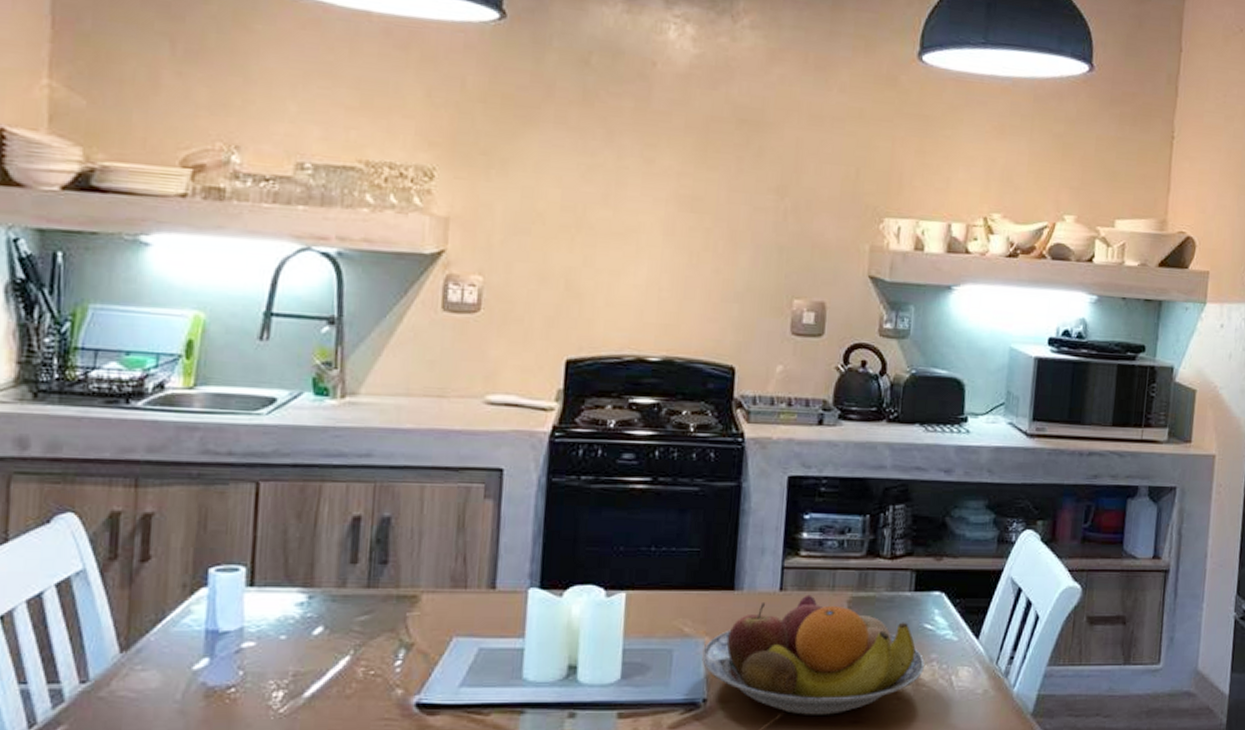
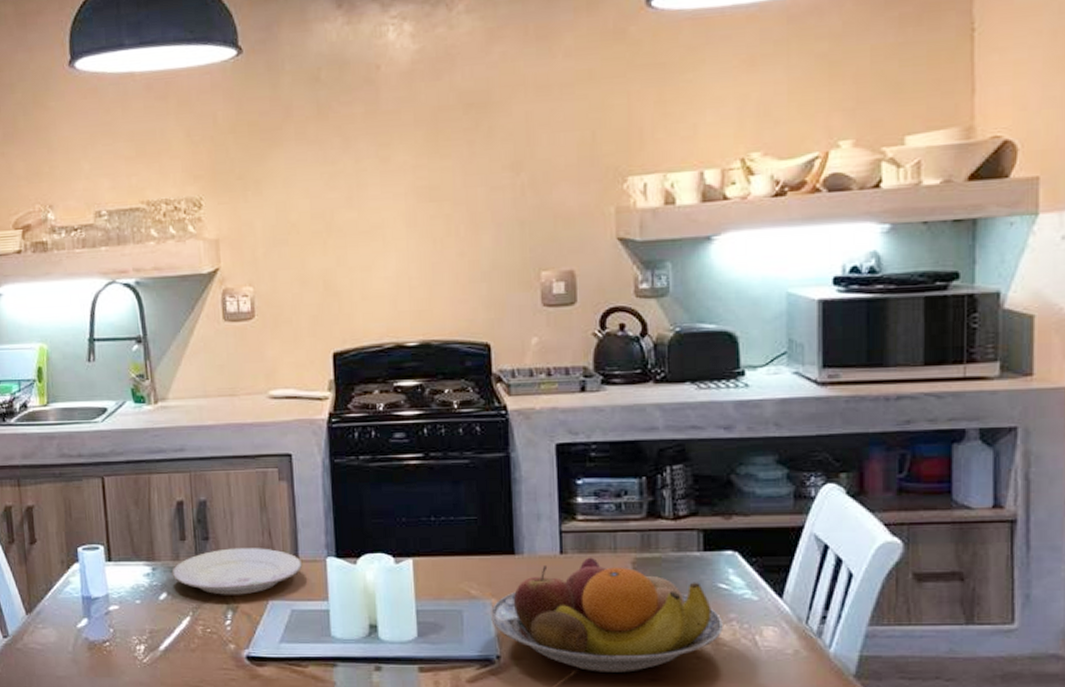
plate: none [333,574,500,630] -> present [171,548,303,595]

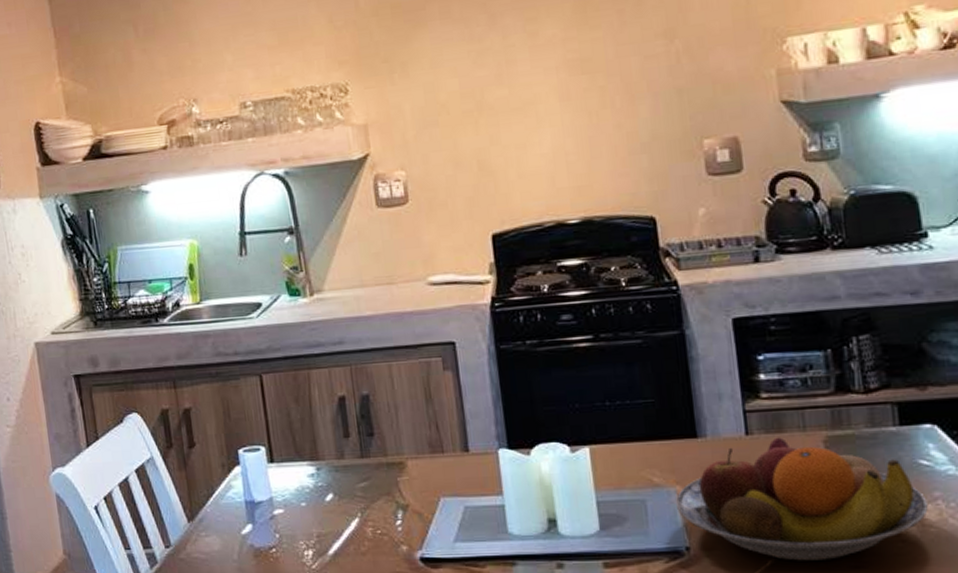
plate: present [171,548,303,595] -> none [337,442,474,494]

